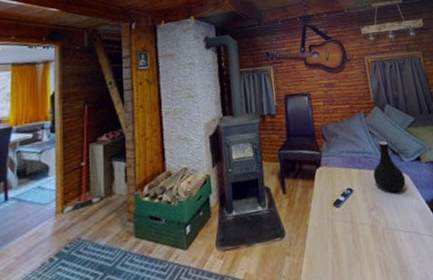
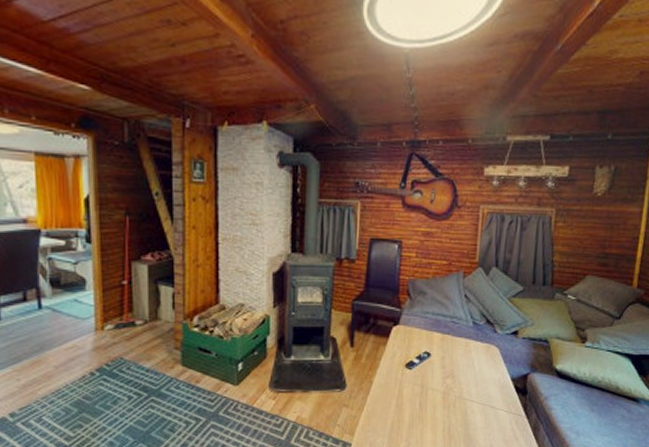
vase: present [373,140,406,192] -> none [457,307,495,363]

